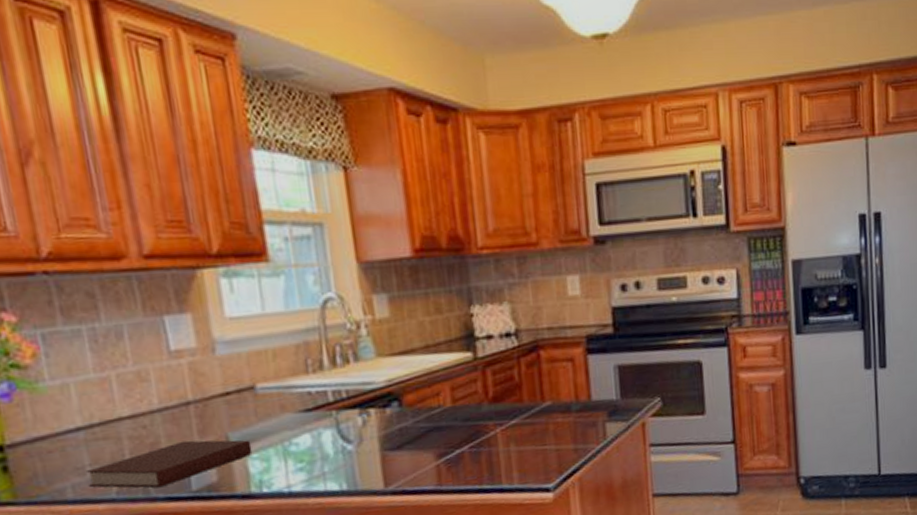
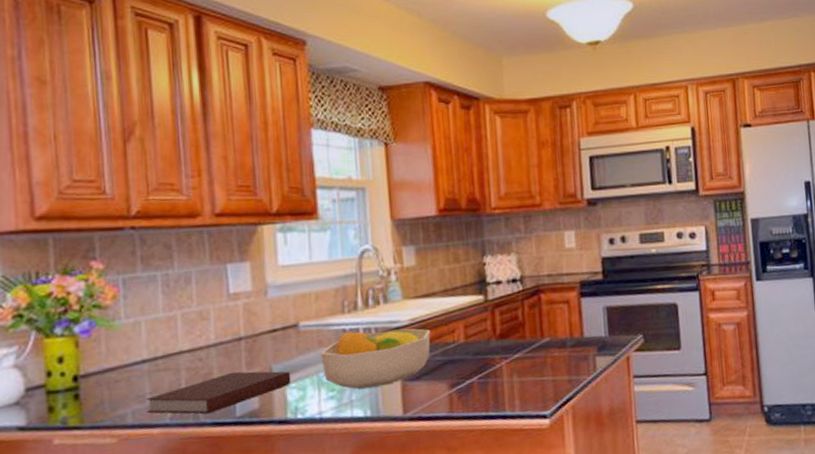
fruit bowl: none [283,390,412,461] -> present [319,328,431,390]

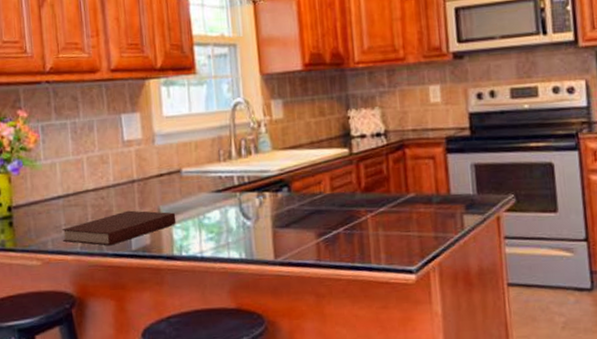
fruit bowl: present [319,328,431,390] -> none [199,178,299,234]

